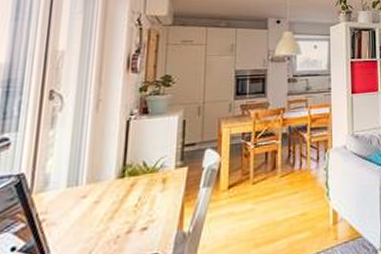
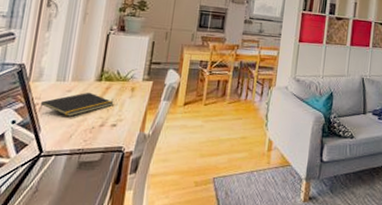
notepad: none [46,193,142,230] -> present [38,92,114,117]

